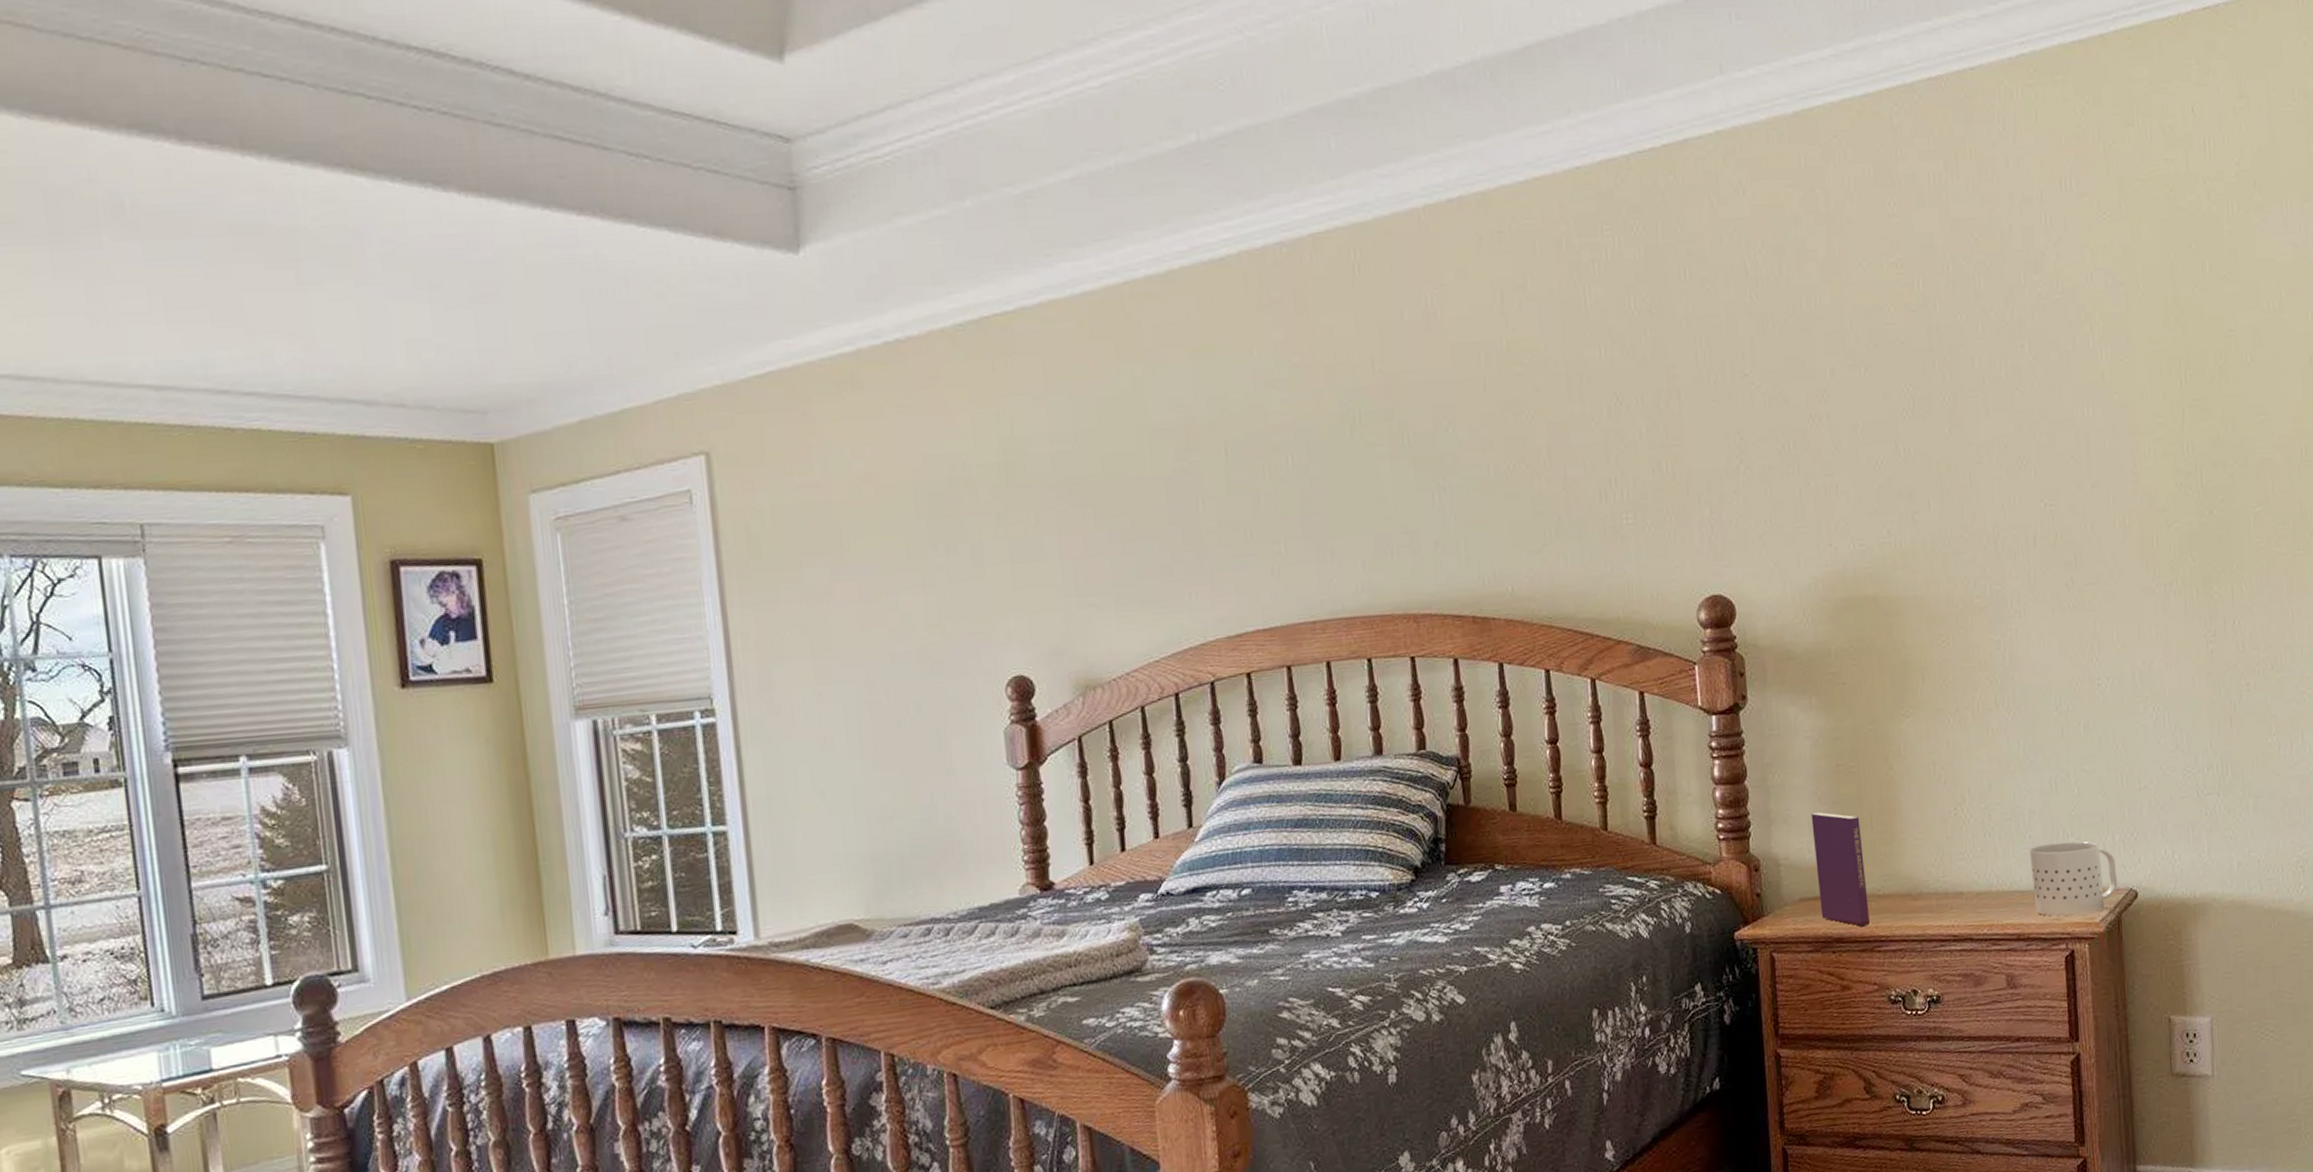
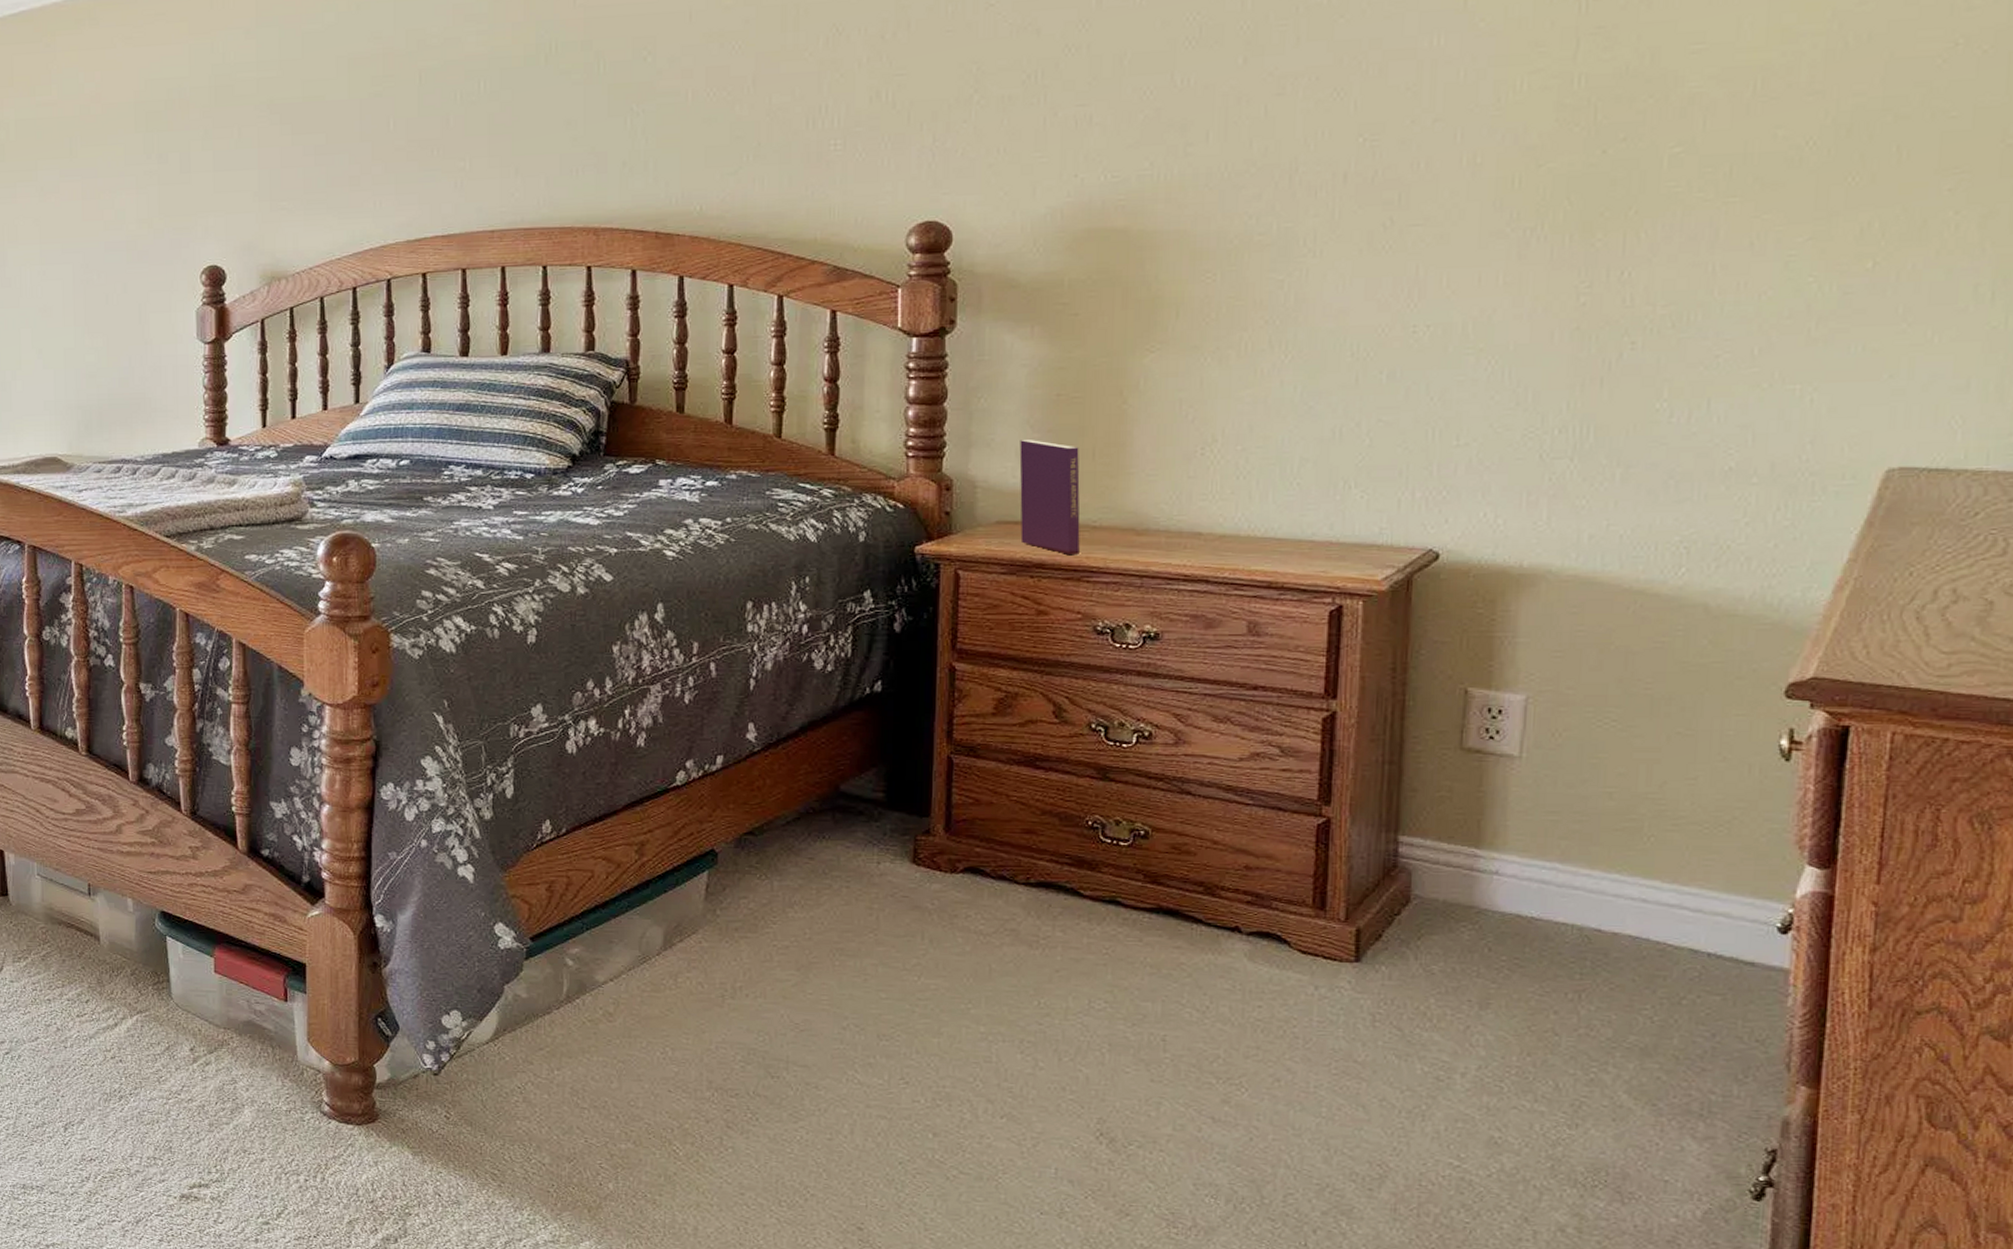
mug: present [2029,841,2118,917] -> none [1294,493,1413,571]

